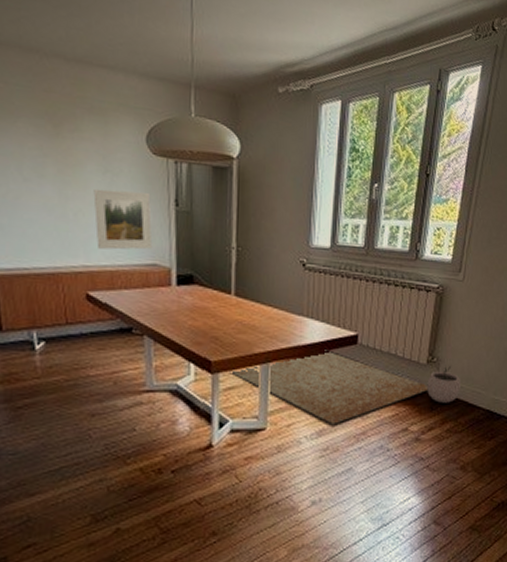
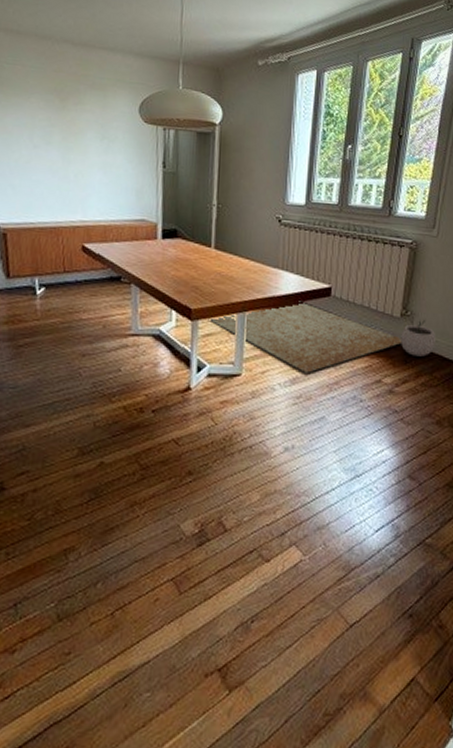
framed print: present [93,188,153,250] -> none [91,153,142,207]

